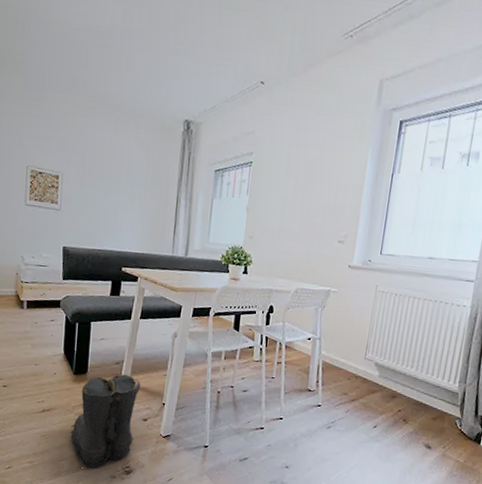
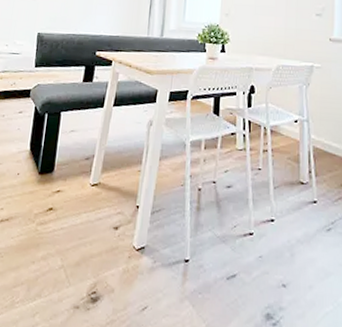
boots: present [71,374,141,468] -> none [30,172,113,296]

